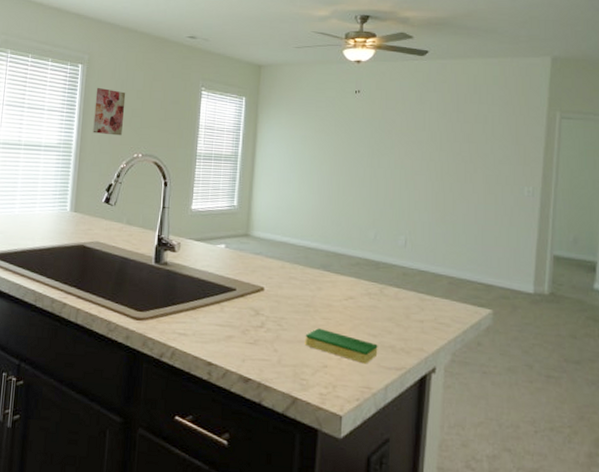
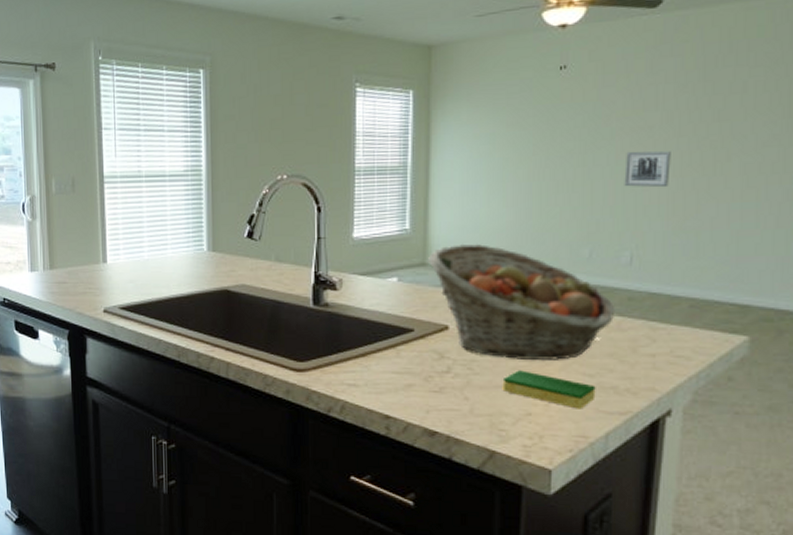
wall art: present [93,88,126,136] -> none [224,97,261,155]
fruit basket: none [250,221,394,322] -> present [428,243,616,360]
wall art: none [400,159,434,189] -> present [624,151,671,188]

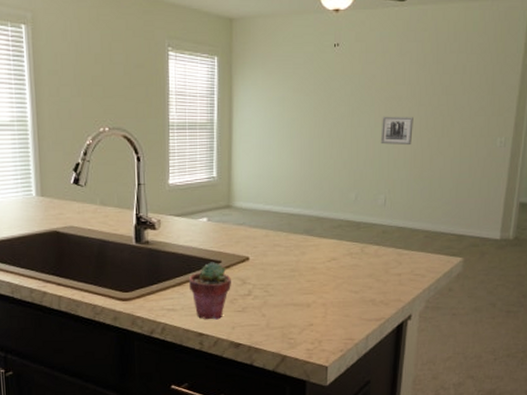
potted succulent: none [375,330,426,401] -> present [189,262,231,320]
fruit basket: present [428,243,616,360] -> none [232,188,374,282]
dish sponge: present [502,370,596,409] -> none [291,291,360,319]

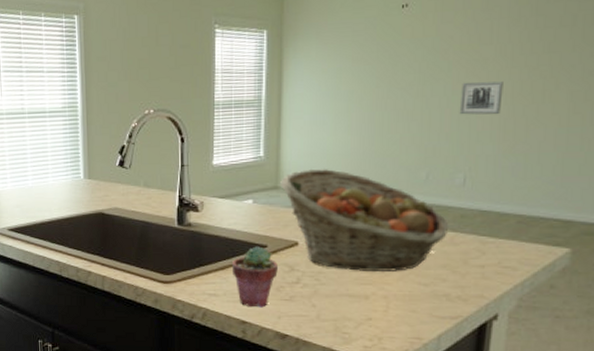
fruit basket: none [232,188,374,282] -> present [280,168,449,271]

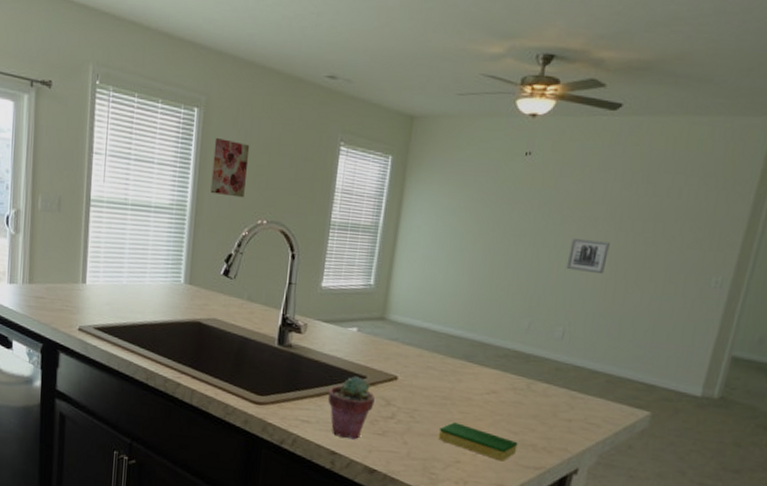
wall art: none [96,39,130,92] -> present [210,138,250,198]
fruit basket: present [280,168,449,271] -> none [387,304,544,417]
dish sponge: none [346,281,430,315] -> present [437,422,518,462]

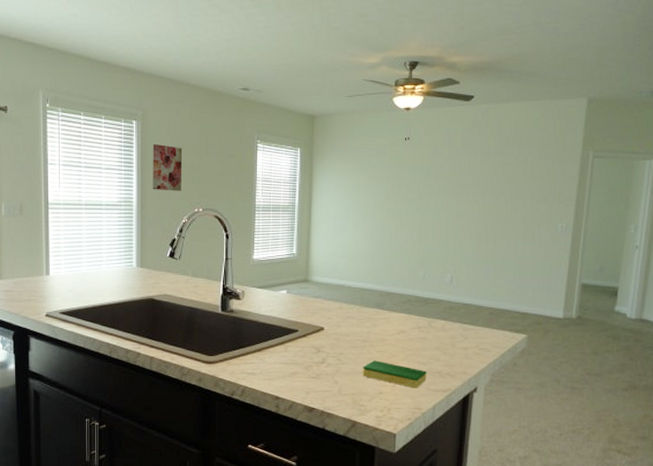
potted succulent: present [328,376,375,440] -> none [268,331,307,385]
wall art: present [566,238,610,275] -> none [447,202,478,229]

